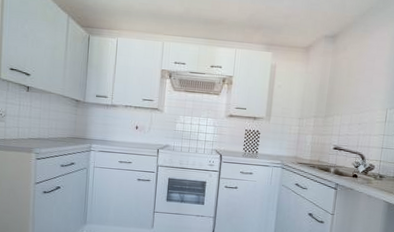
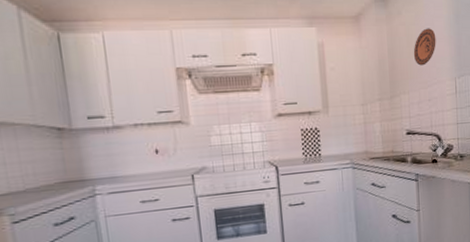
decorative plate: none [351,64,375,95] -> present [413,28,436,66]

